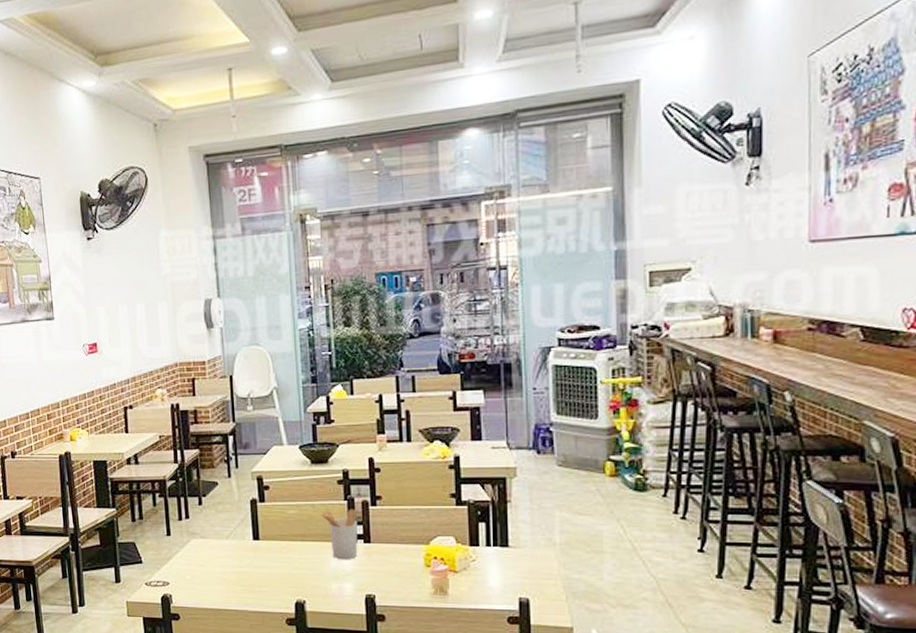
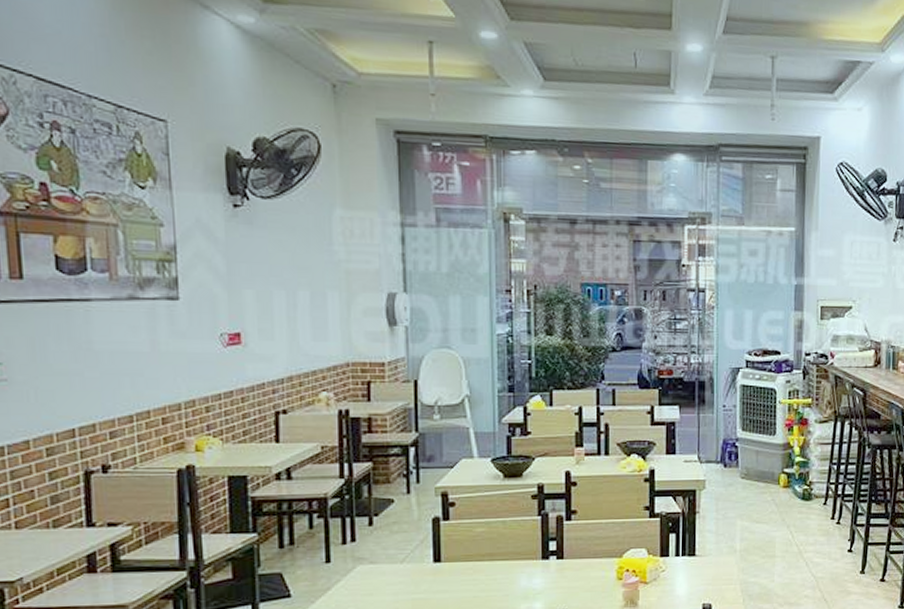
utensil holder: present [319,509,358,560] -> none [510,524,552,579]

